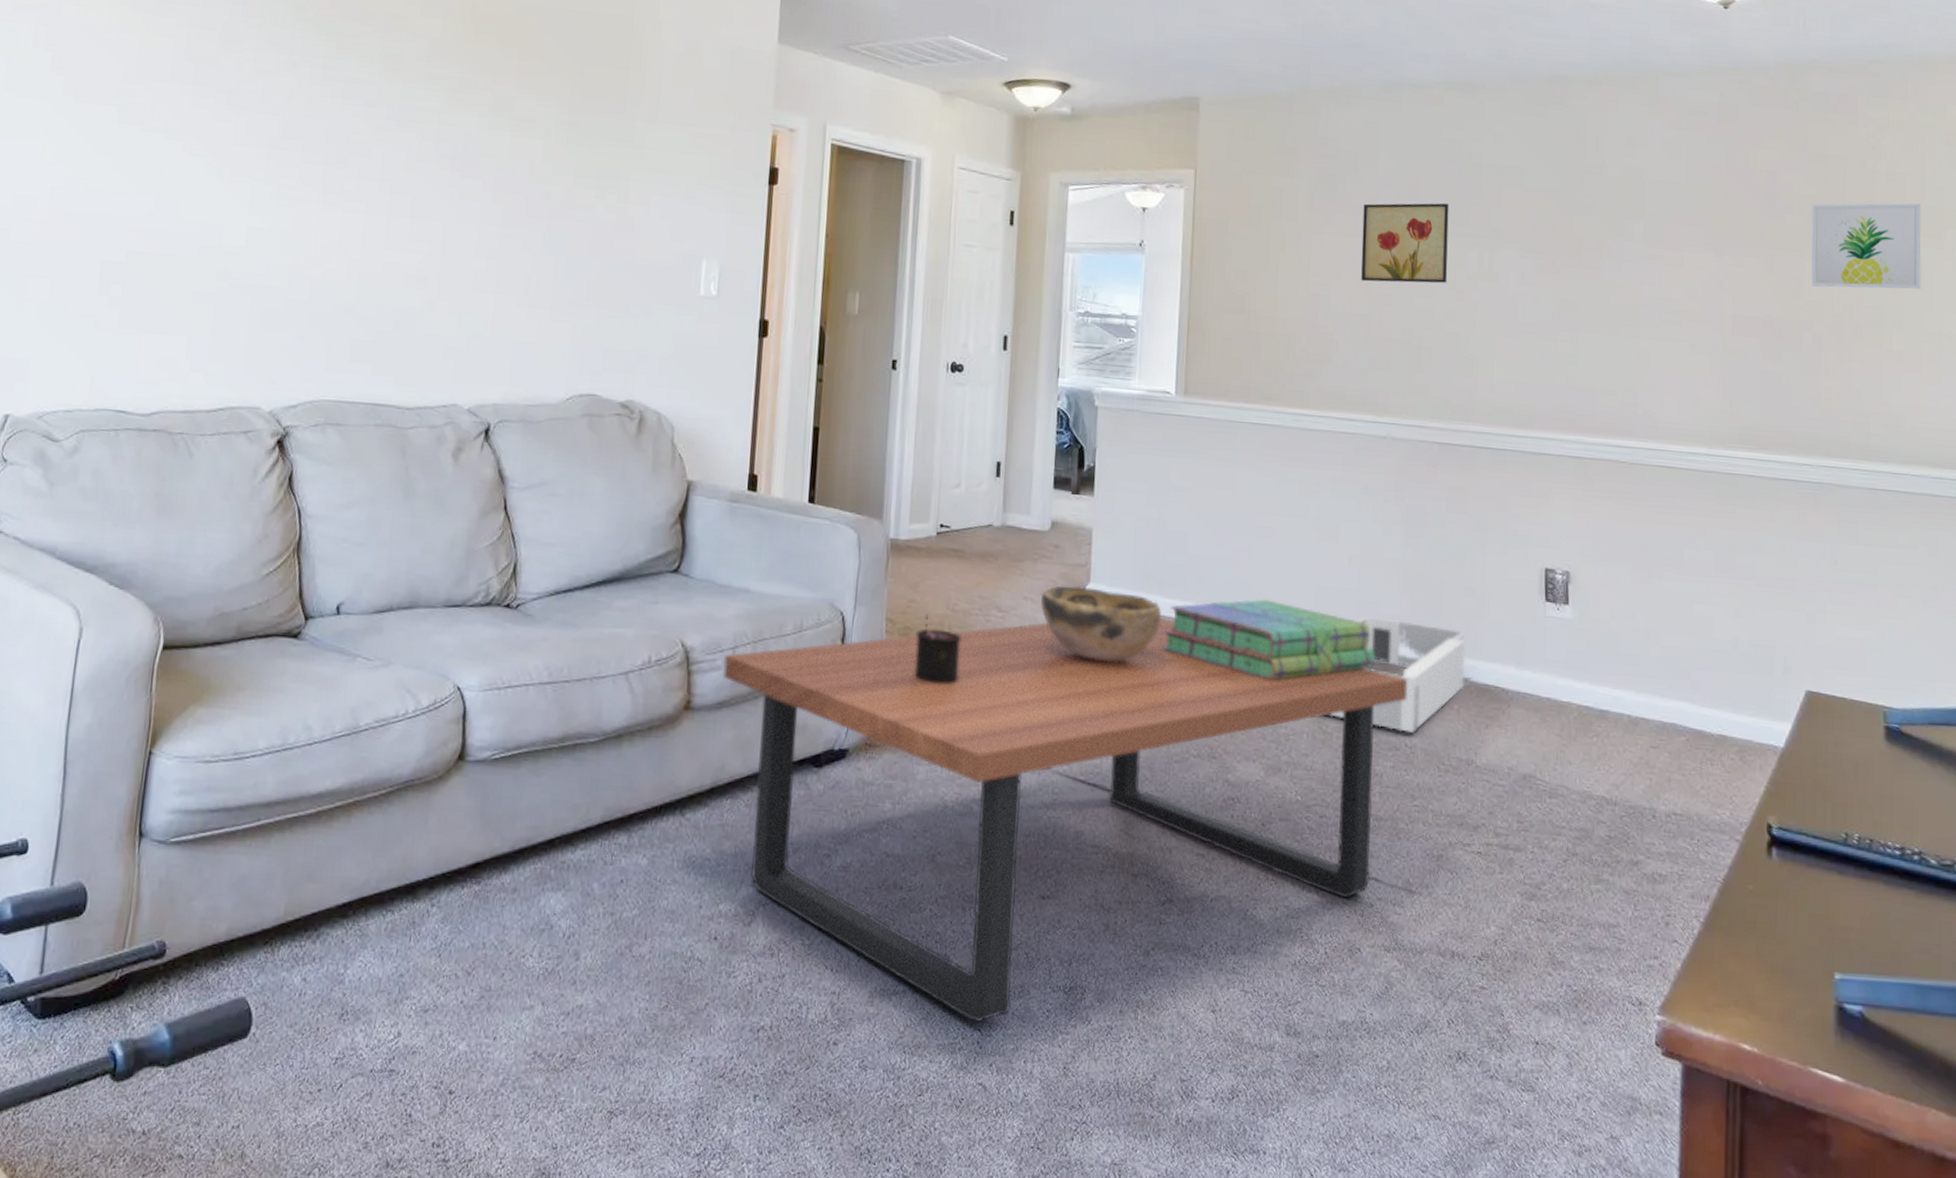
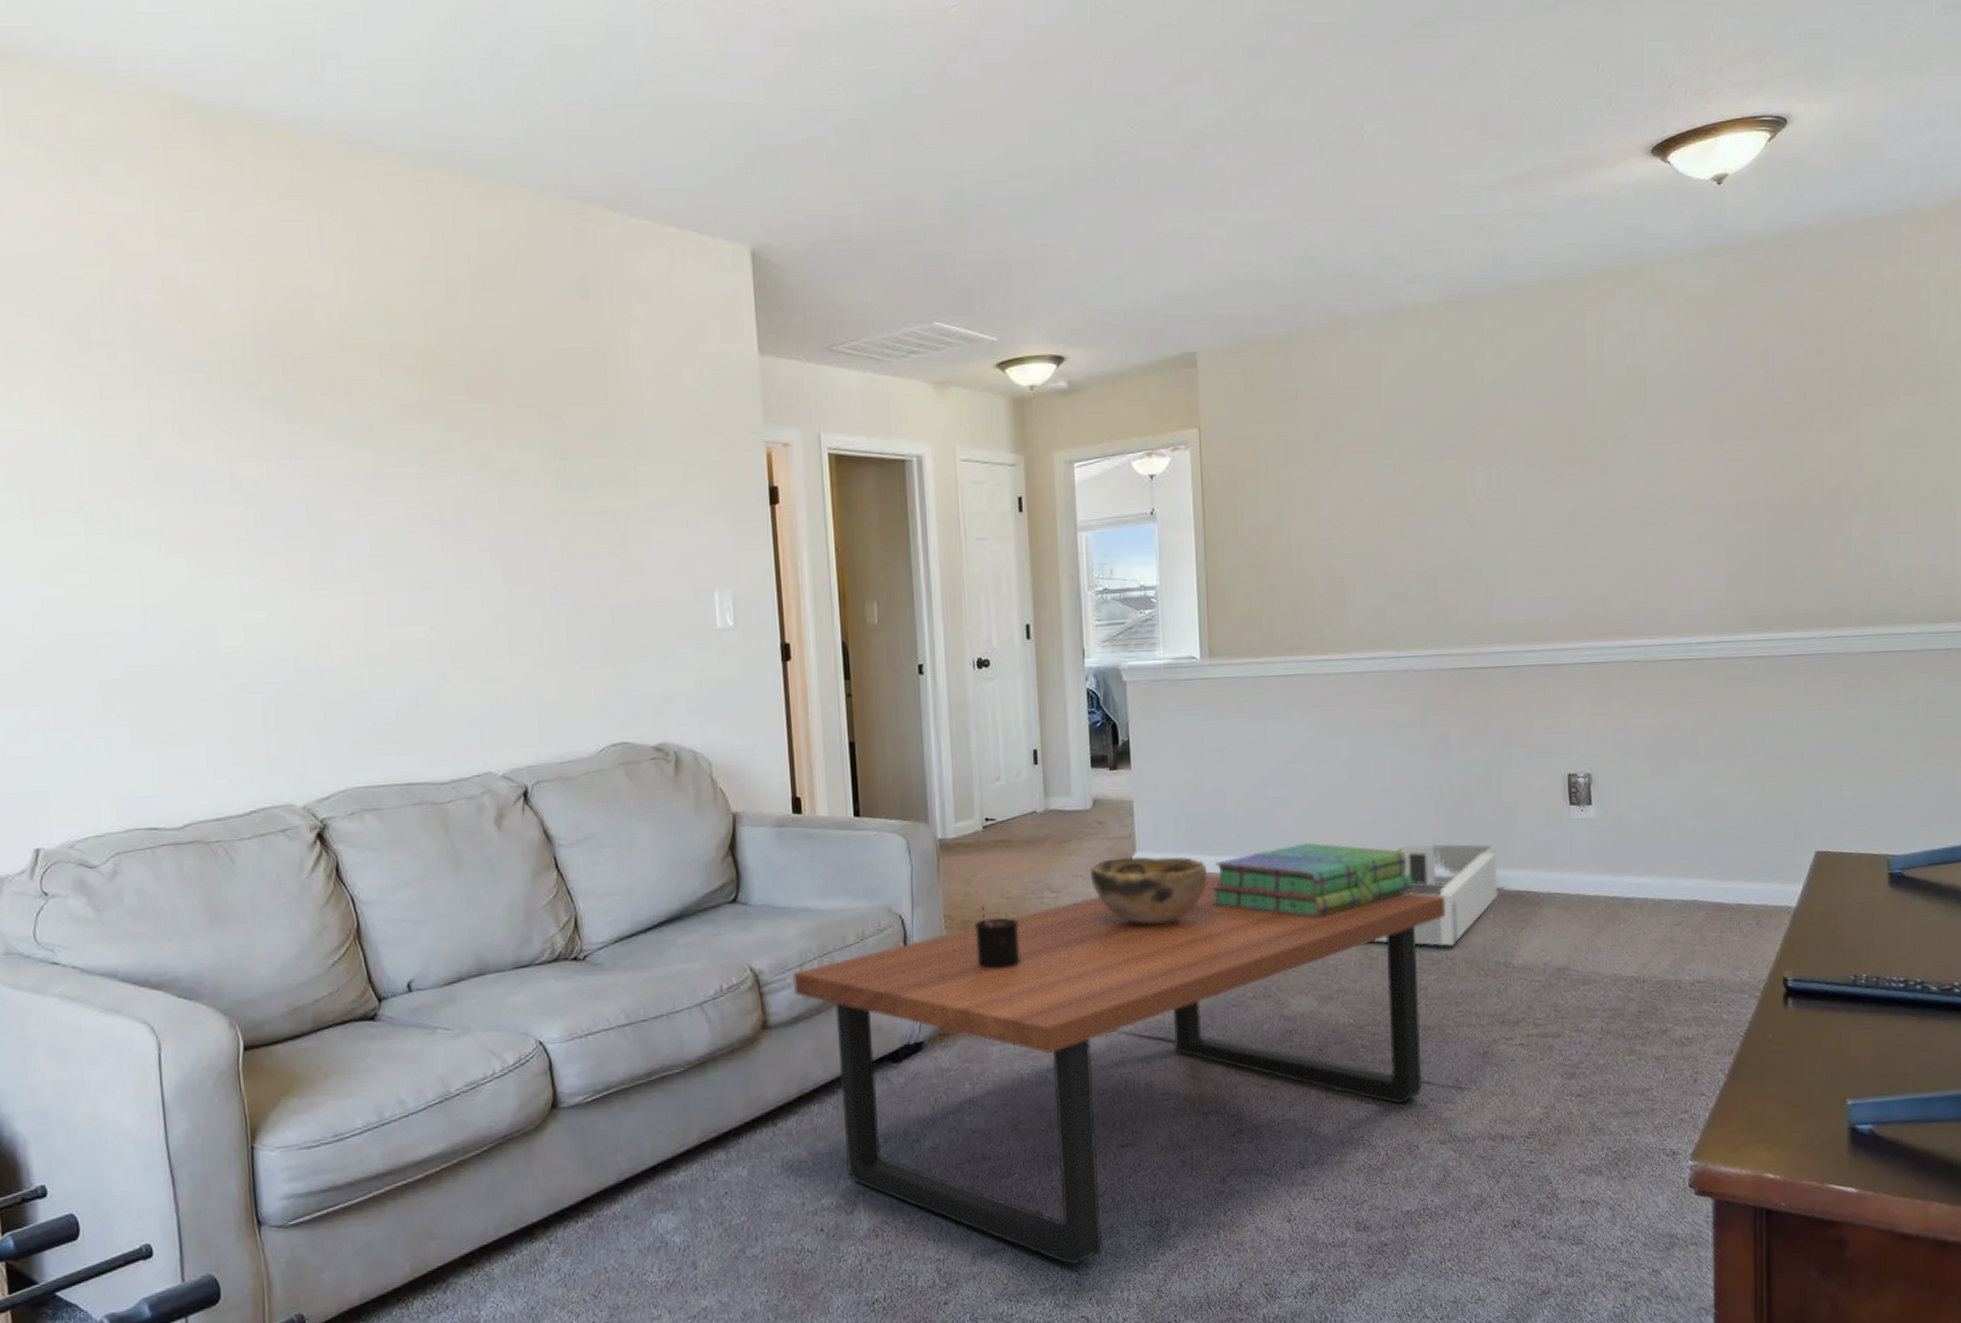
wall art: present [1361,202,1449,284] -> none [1370,427,1457,519]
wall art: present [1811,203,1921,289] -> none [1810,363,1917,461]

